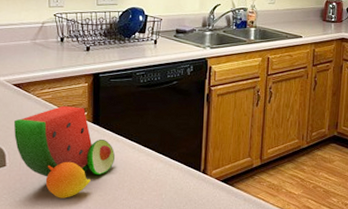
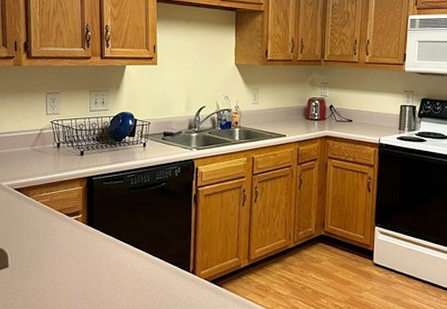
watermelon: present [14,106,115,198] -> none [16,209,108,299]

